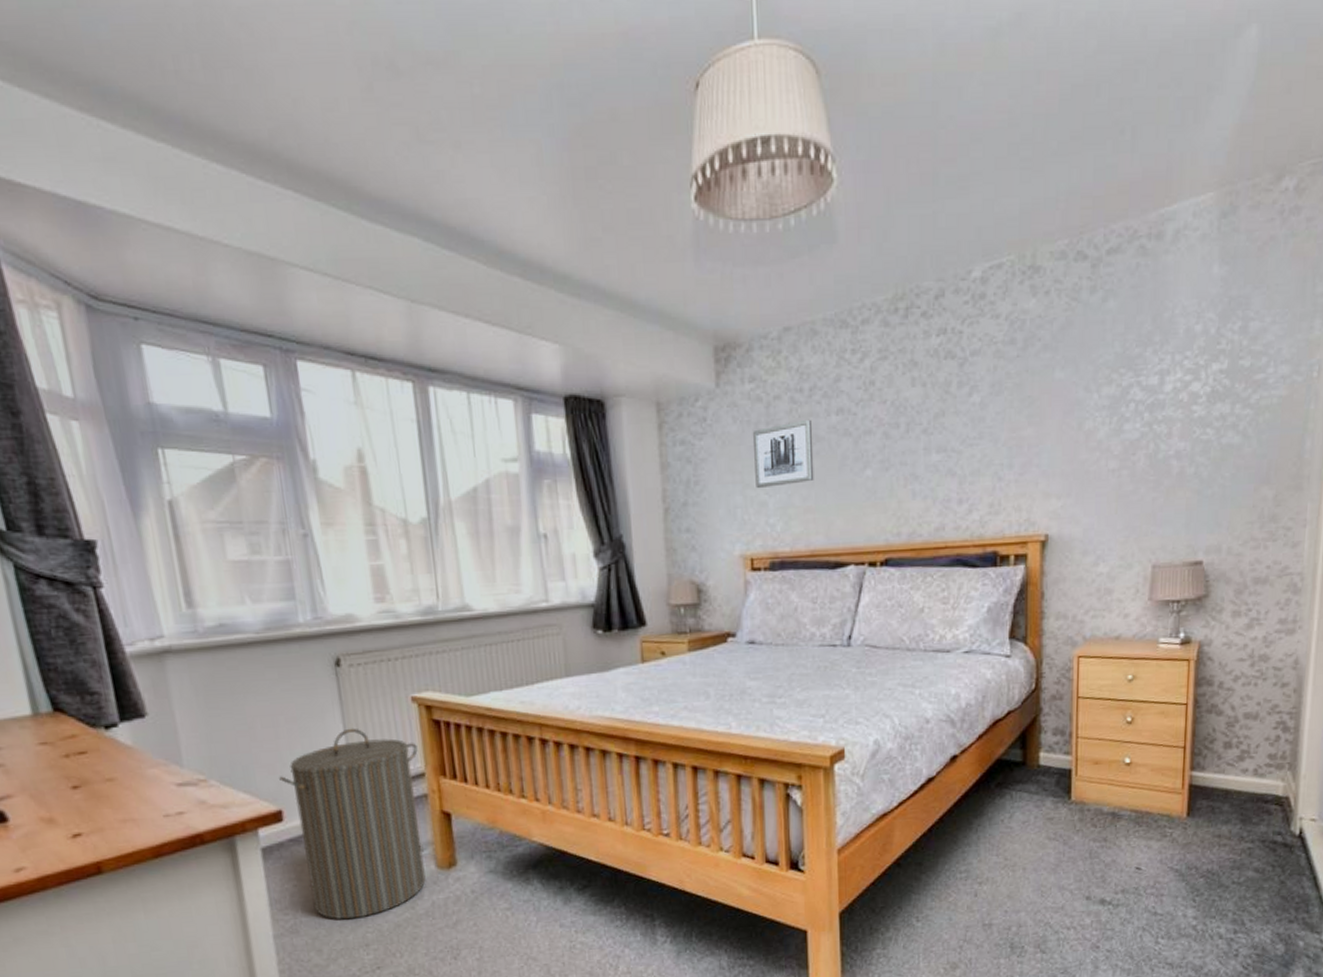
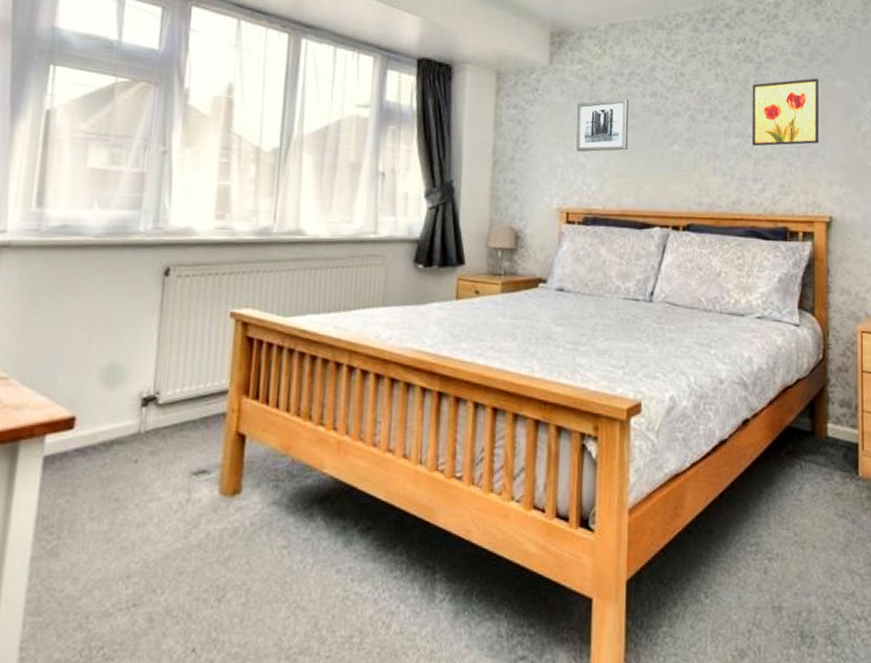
laundry hamper: present [279,728,426,920] -> none [81,337,226,545]
wall art: none [955,370,1035,461] -> present [751,78,820,146]

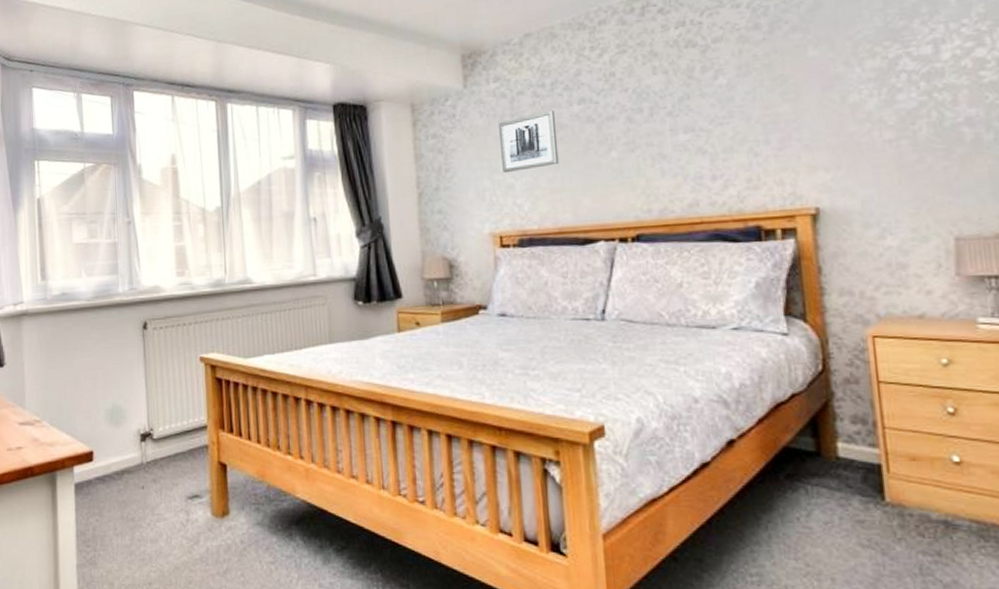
wall art: present [751,78,820,146] -> none [699,50,793,140]

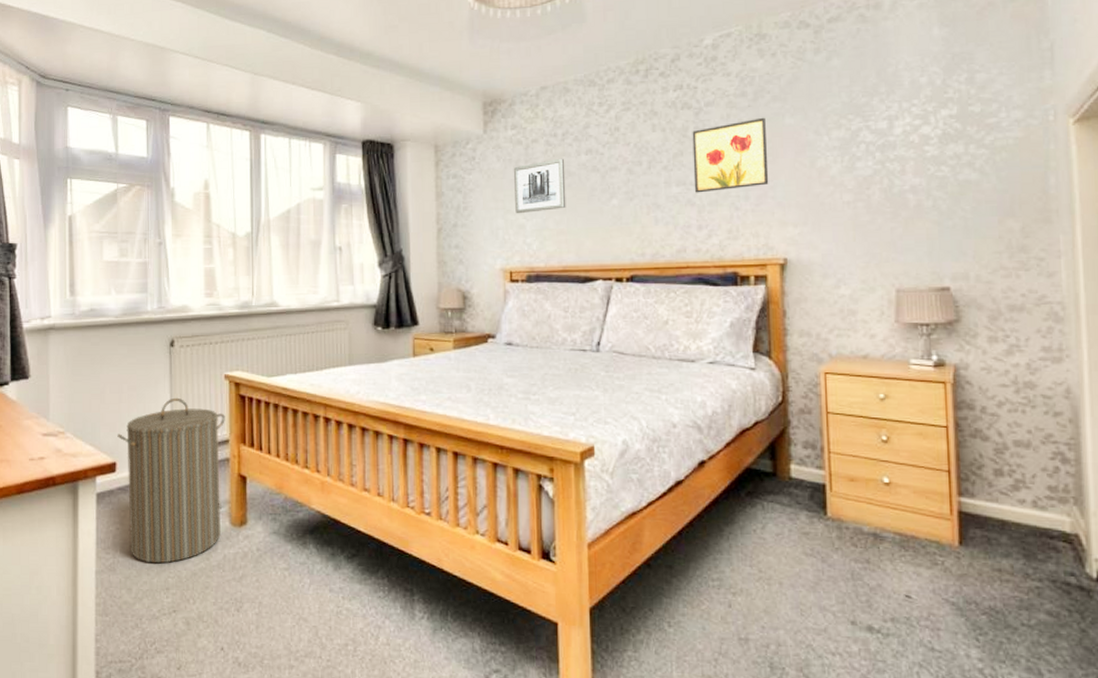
laundry hamper: none [93,382,203,557] -> present [117,397,225,564]
wall art: none [699,50,793,140] -> present [692,117,769,193]

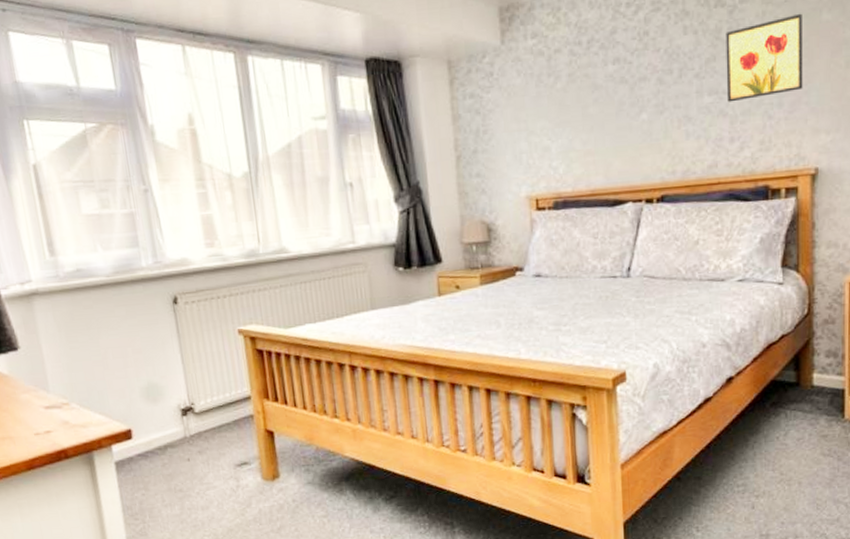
laundry hamper: present [117,397,225,564] -> none [128,357,254,525]
wall art: present [513,158,566,214] -> none [535,69,593,136]

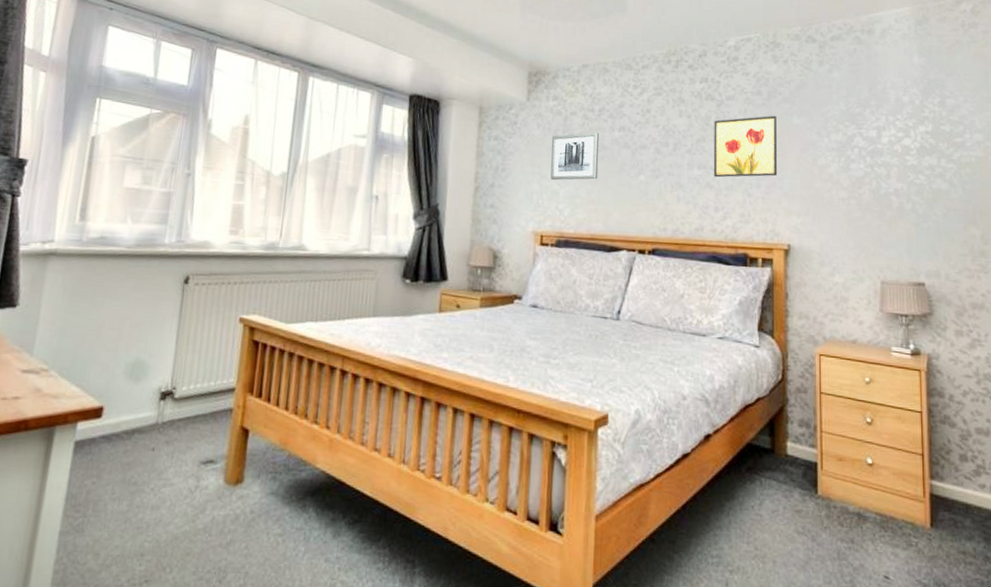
wall art: none [535,69,593,136] -> present [550,132,600,181]

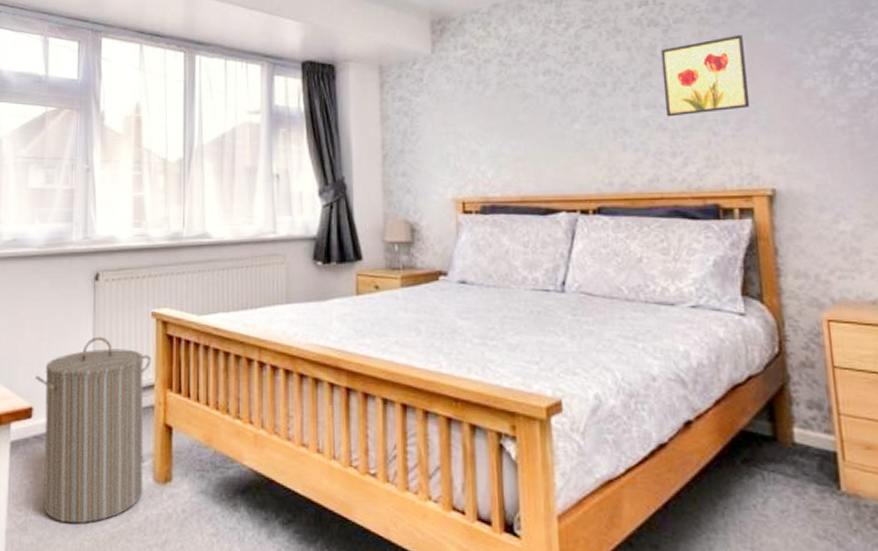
laundry hamper: none [104,338,235,525] -> present [35,336,151,524]
wall art: present [550,132,600,181] -> none [464,79,523,140]

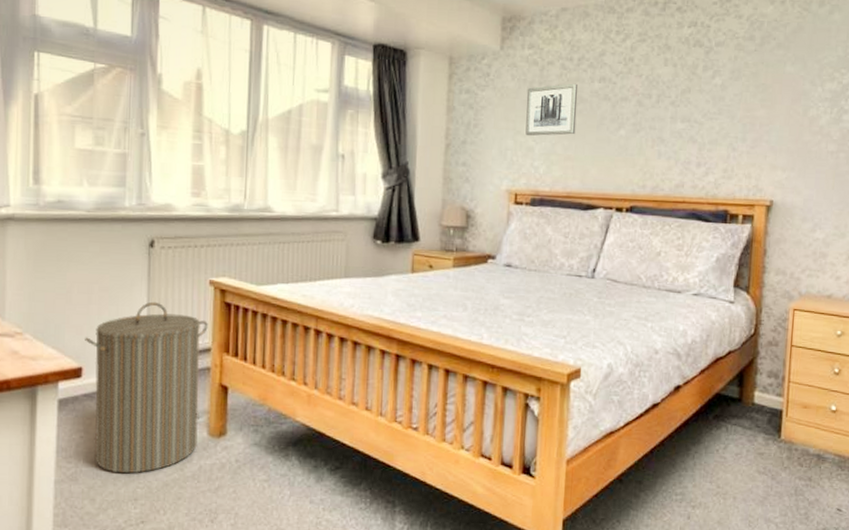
wall art: none [464,79,523,140] -> present [525,83,578,136]
wall art: present [661,34,750,117] -> none [697,62,769,131]

